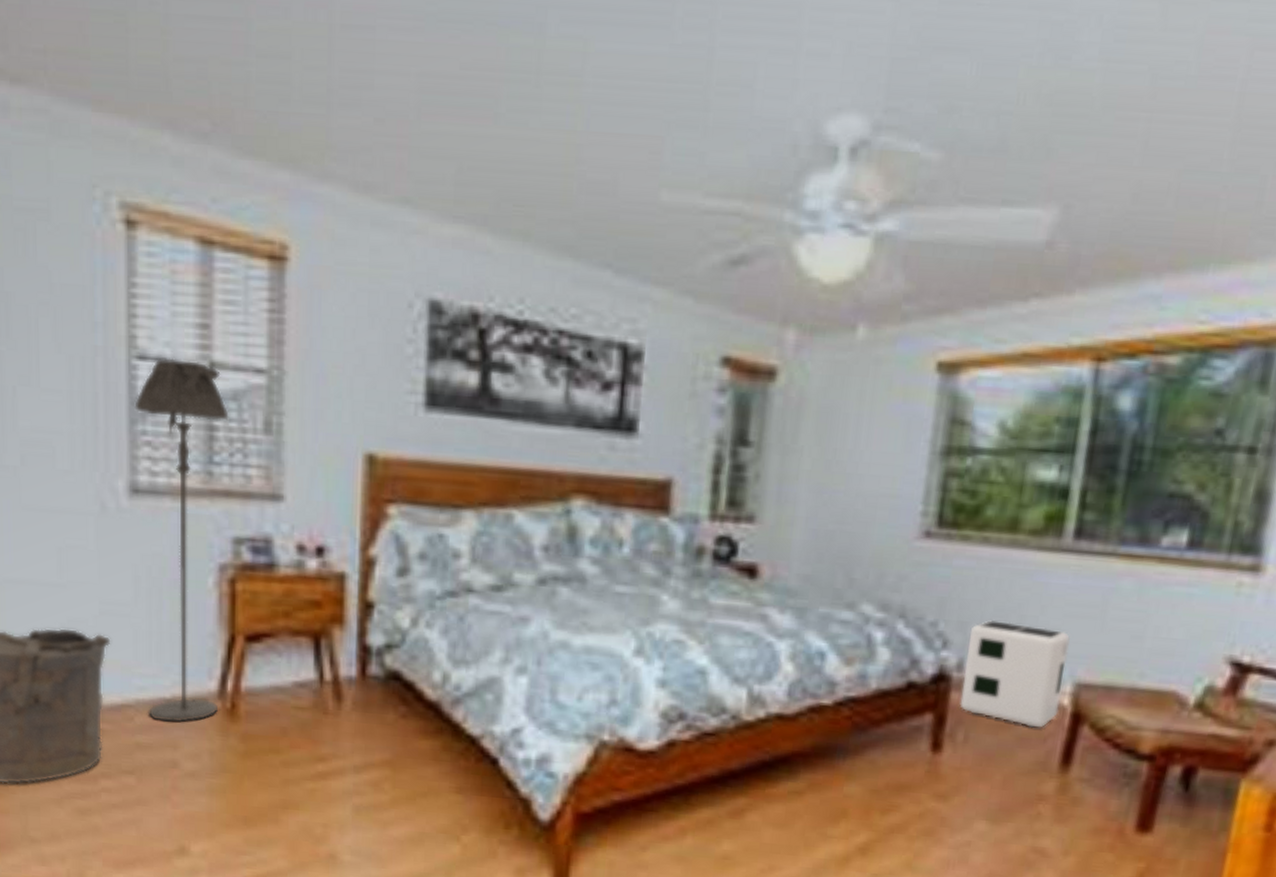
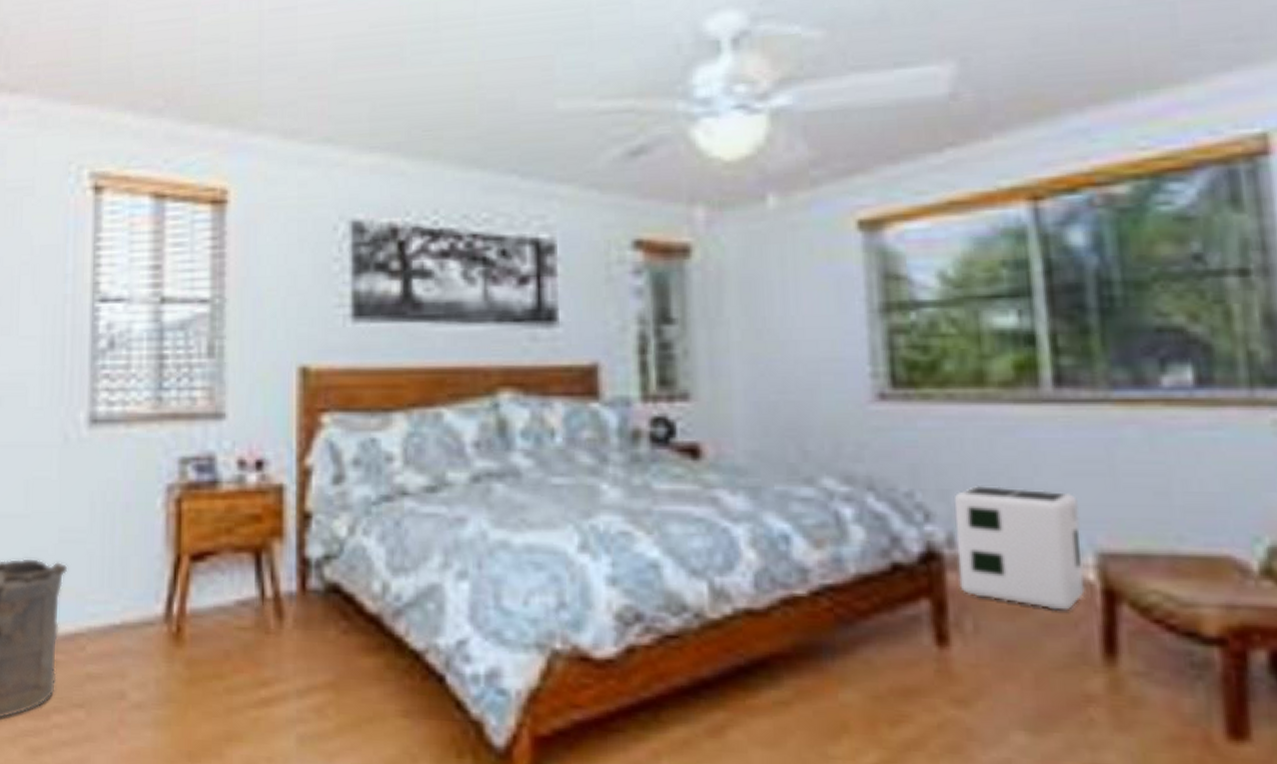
floor lamp: present [134,358,229,723] -> none [96,298,177,650]

